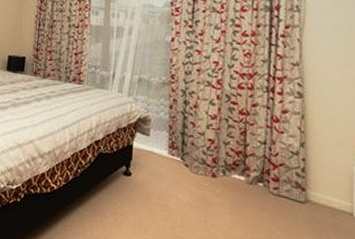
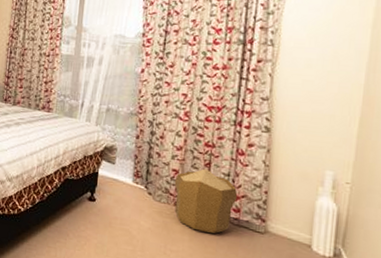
pouf: none [211,137,276,206] -> present [174,168,238,234]

